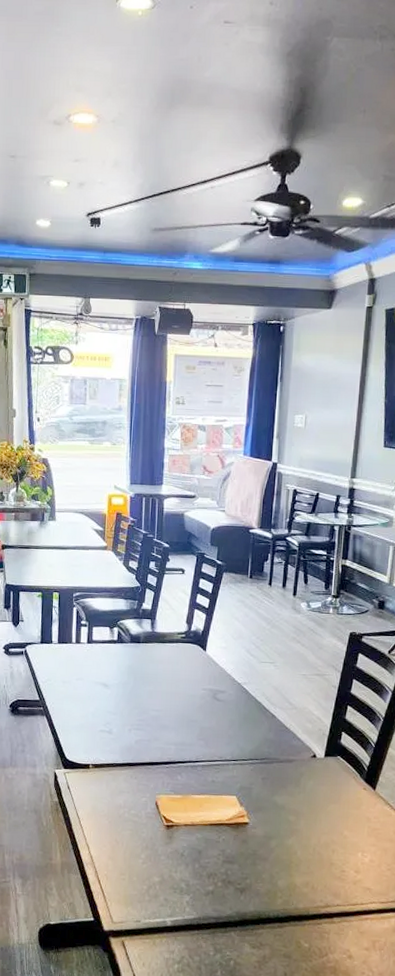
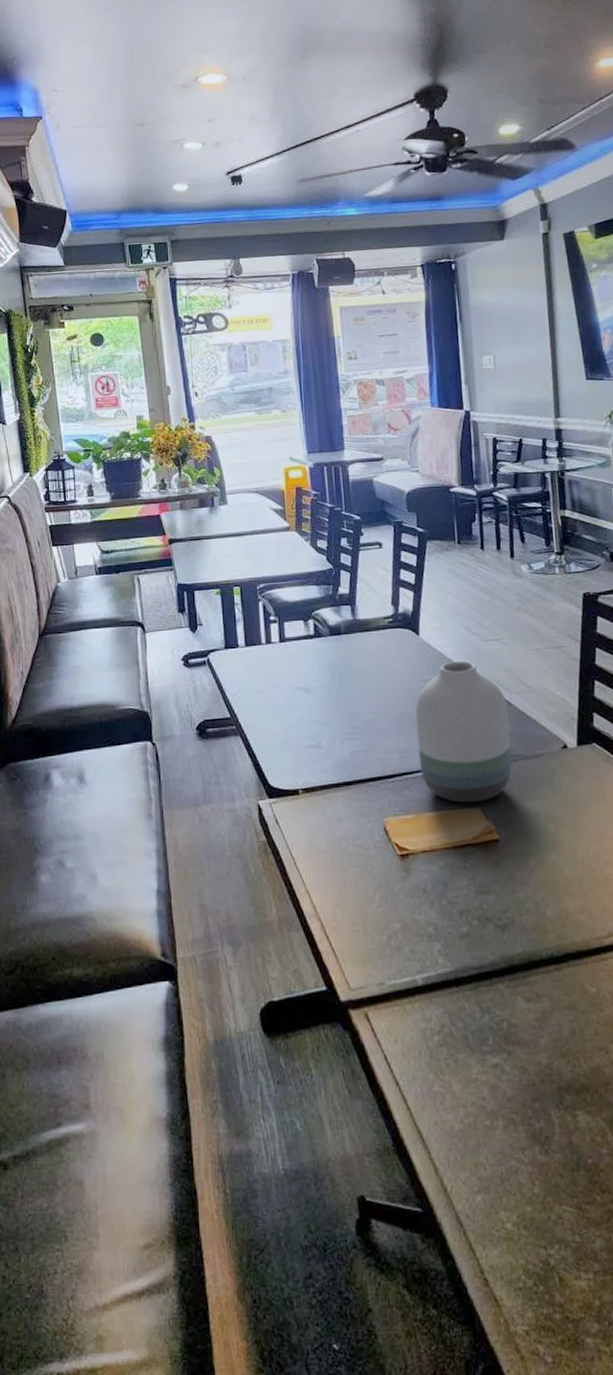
vase: none [191,676,272,792] -> present [415,660,512,803]

